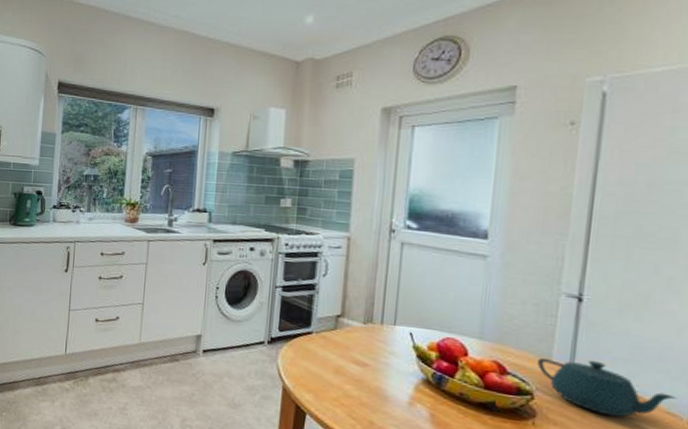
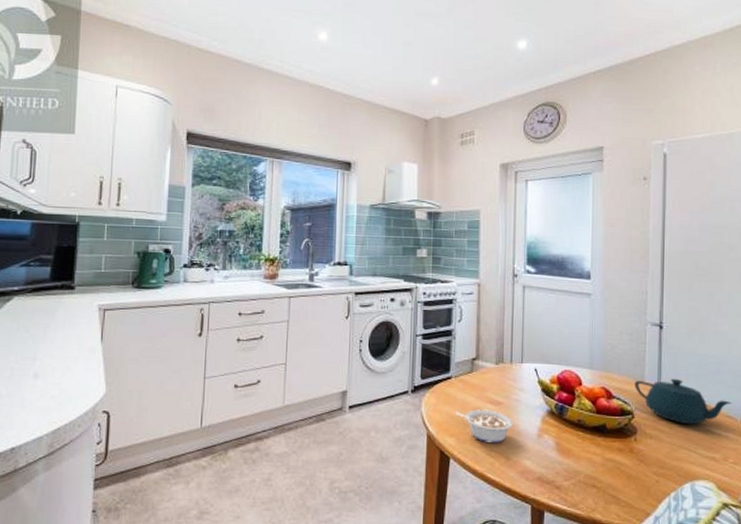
legume: none [315,368,381,406] -> present [456,409,513,444]

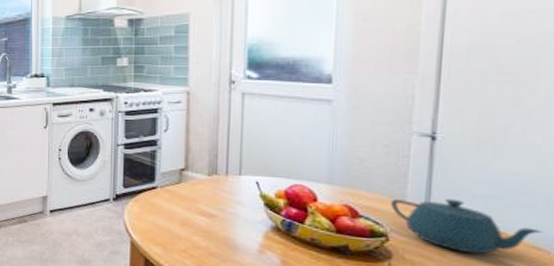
legume: present [456,409,513,444] -> none [162,220,229,256]

